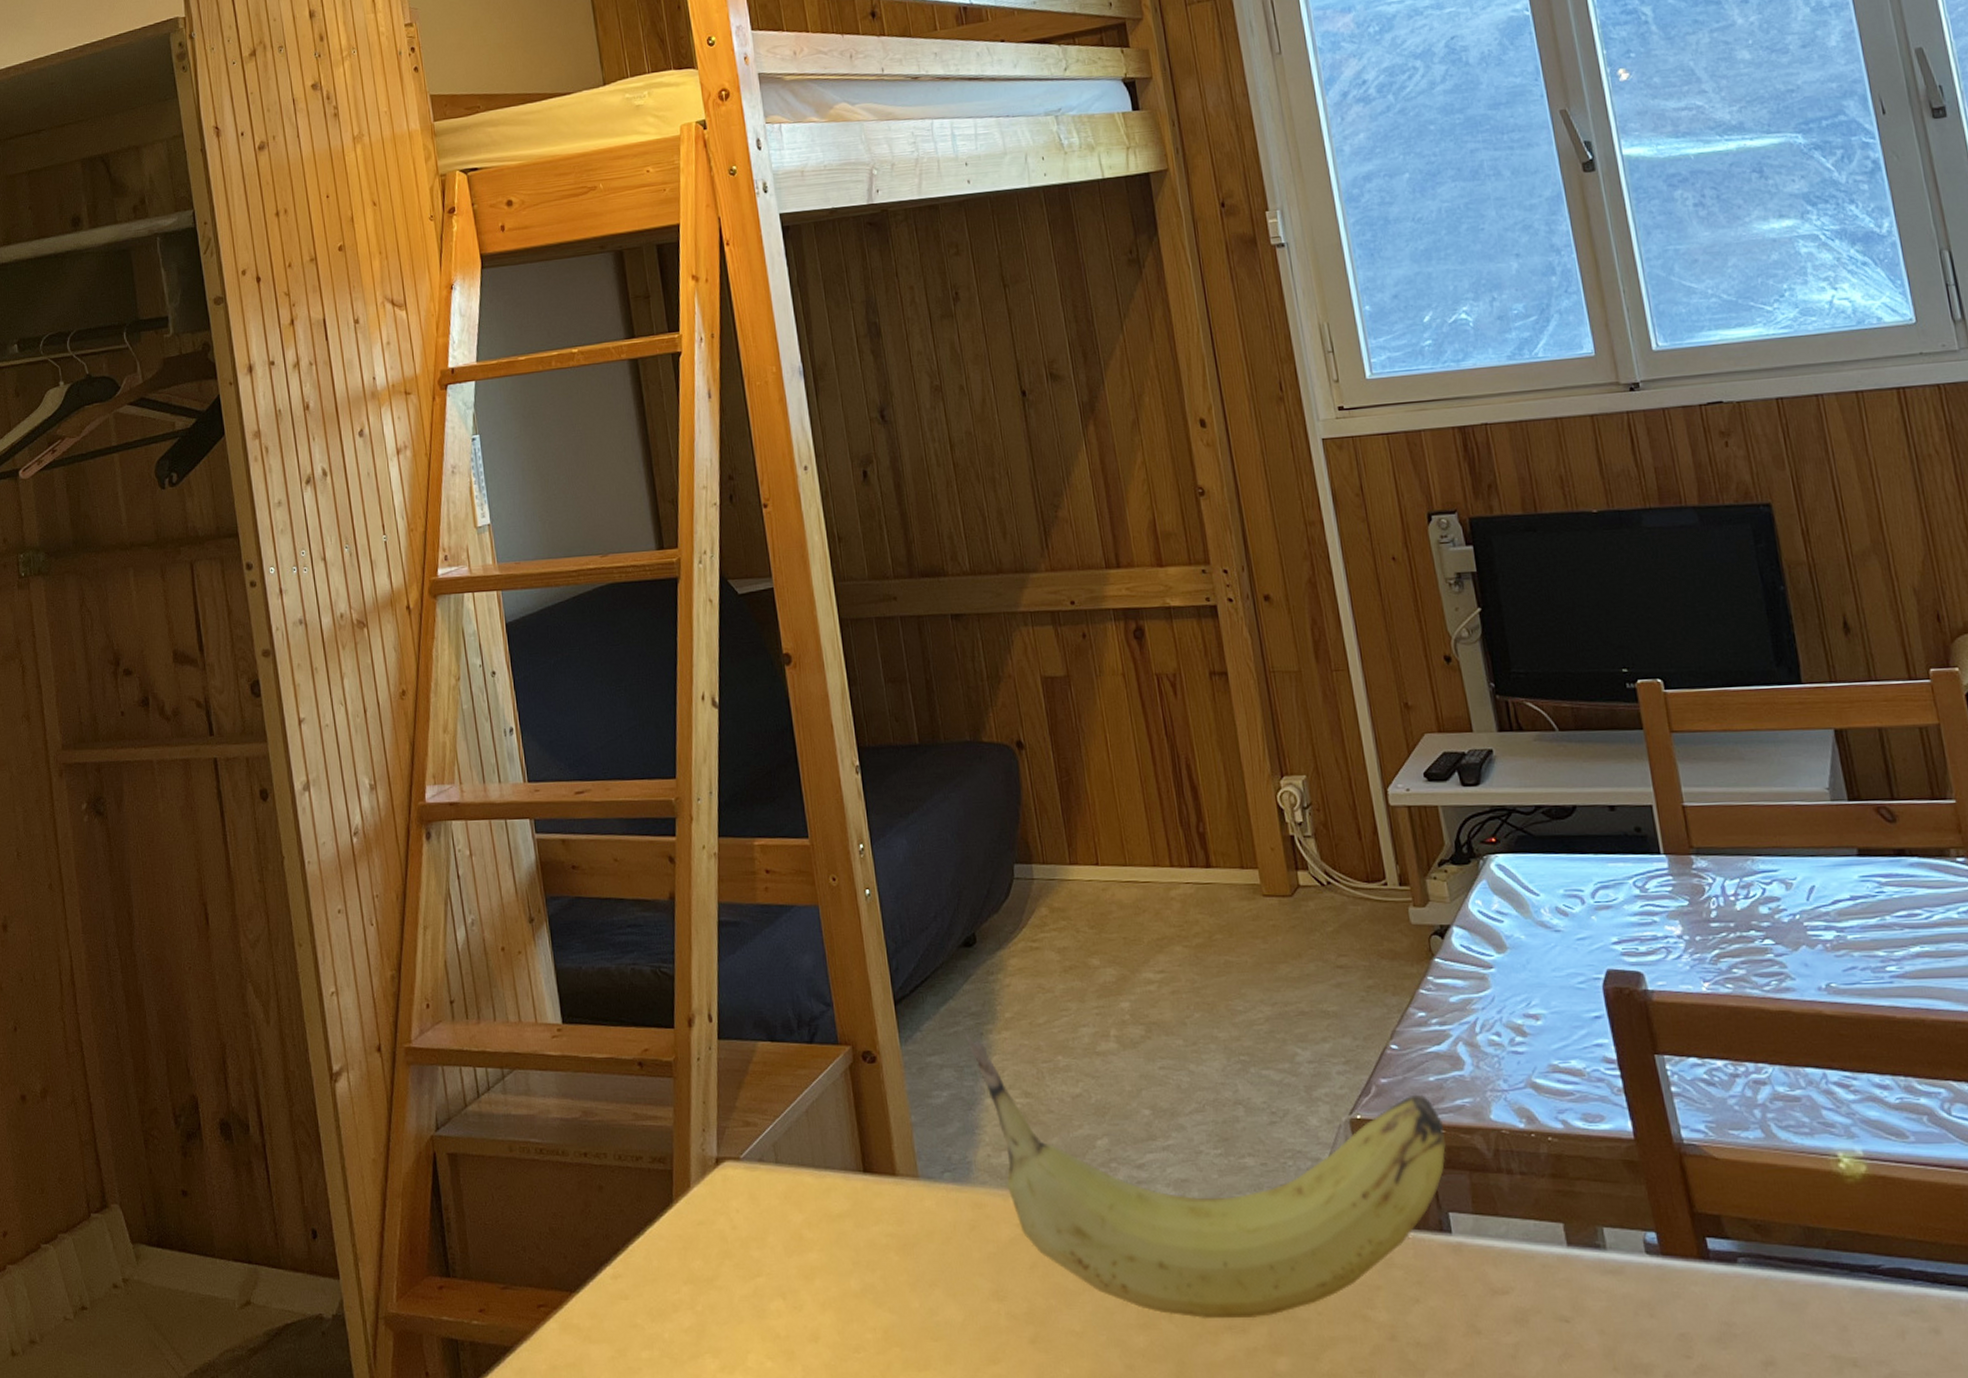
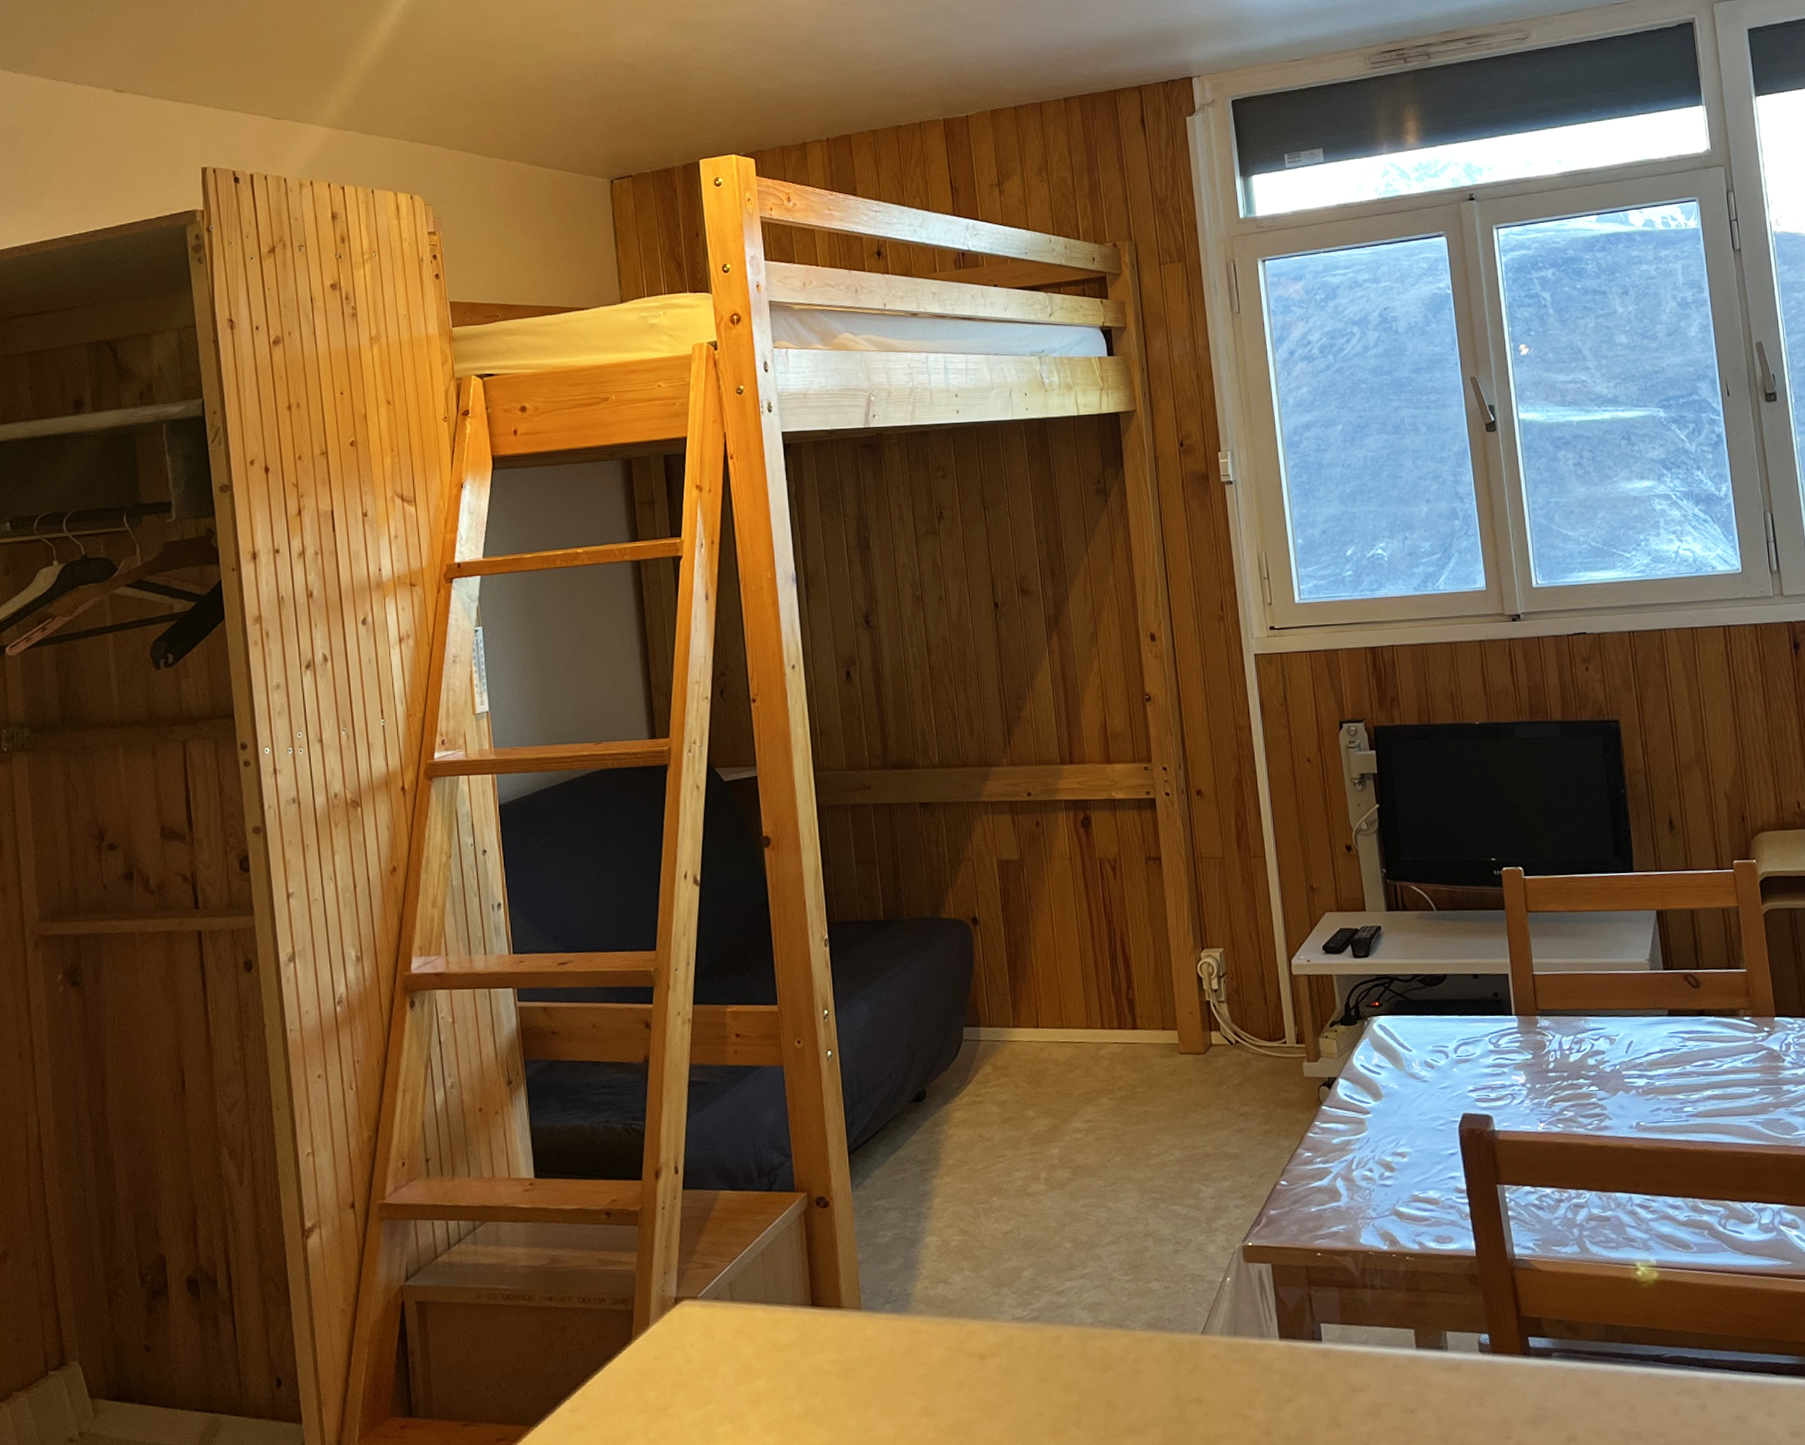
fruit: present [964,1033,1446,1320] -> none [910,1179,1322,1425]

